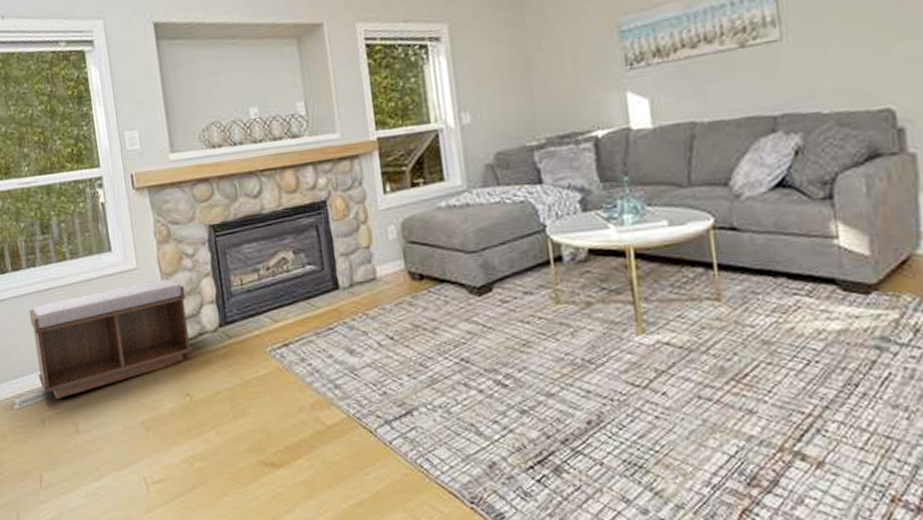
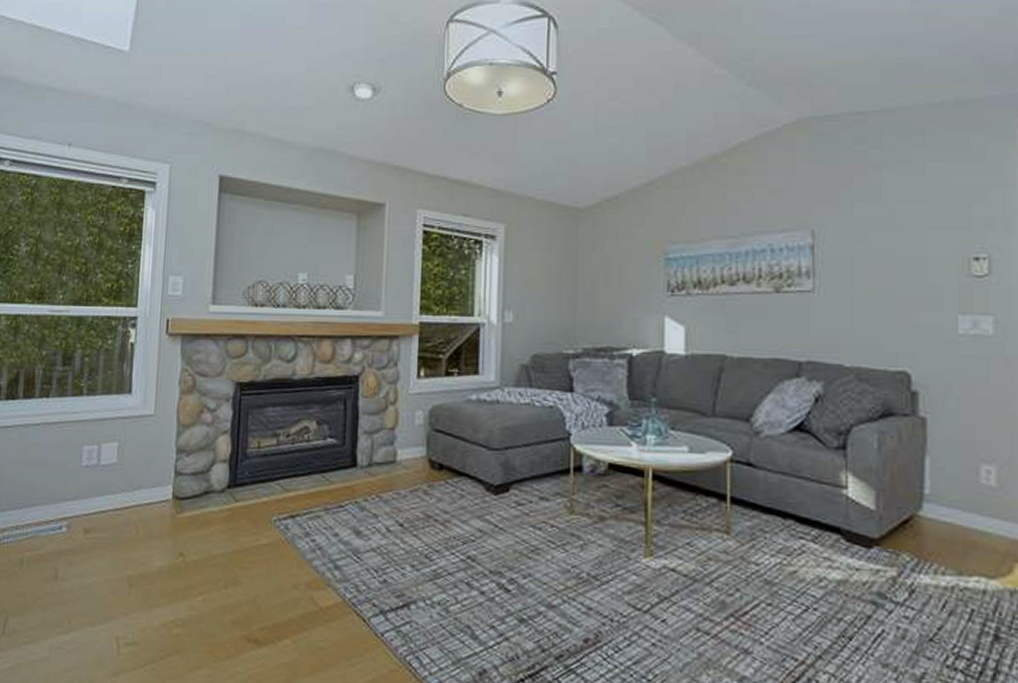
bench: present [29,279,193,399] -> none [26,430,199,540]

